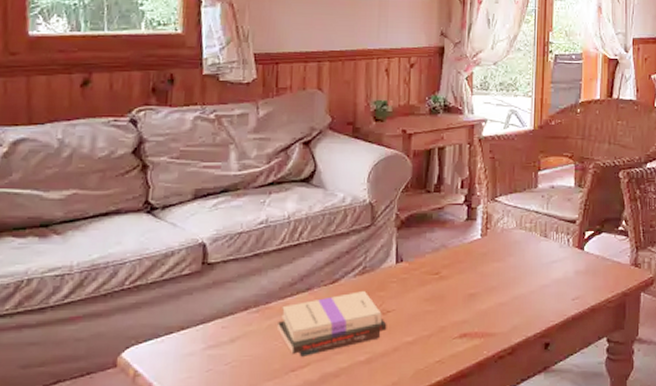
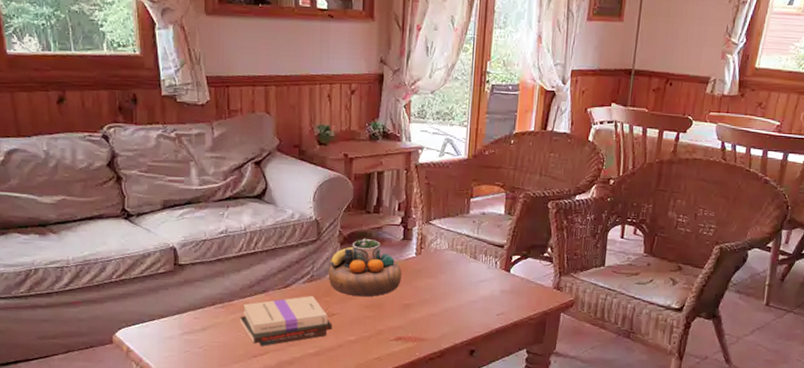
decorative bowl: none [382,220,466,289] -> present [328,238,402,297]

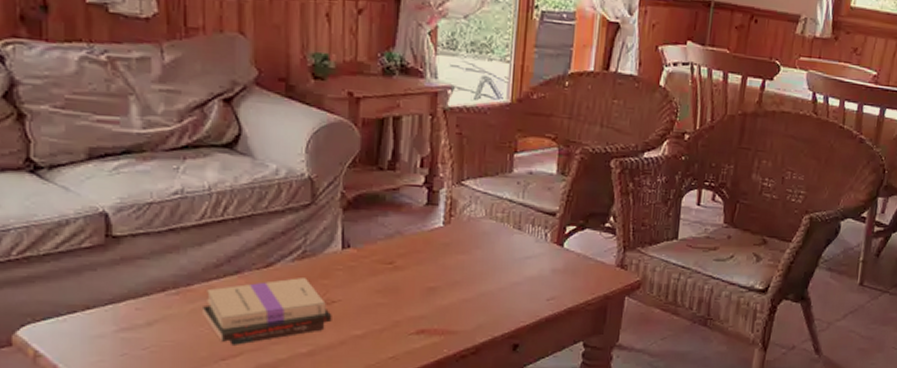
decorative bowl: present [328,238,402,297] -> none [326,202,425,279]

